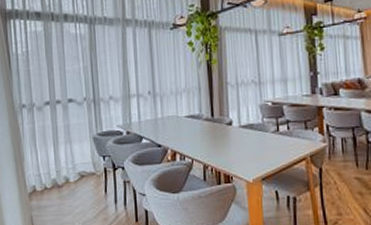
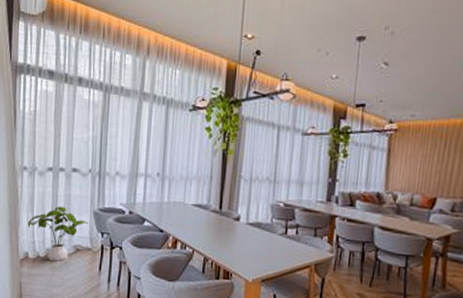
house plant: none [31,136,89,190] -> present [27,206,88,262]

